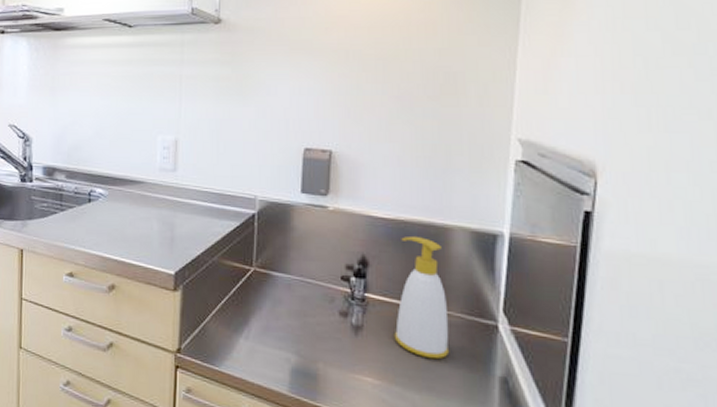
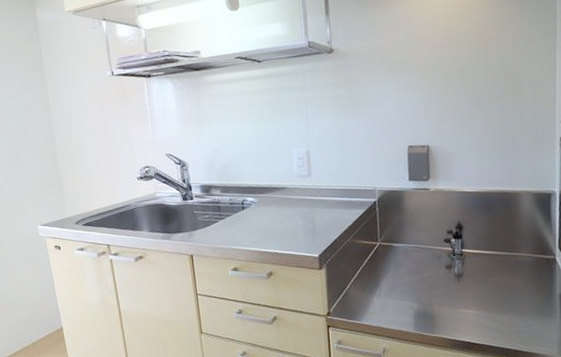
soap bottle: present [394,235,450,360] -> none [485,202,525,290]

